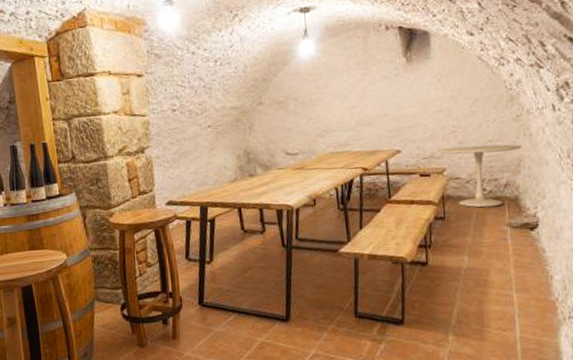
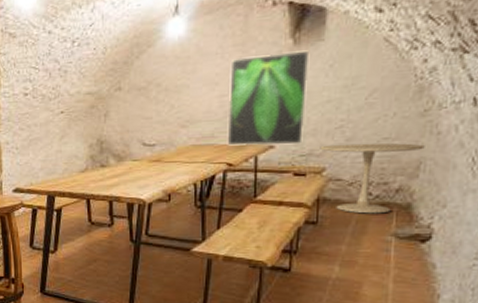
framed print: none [356,67,424,152] -> present [227,50,310,147]

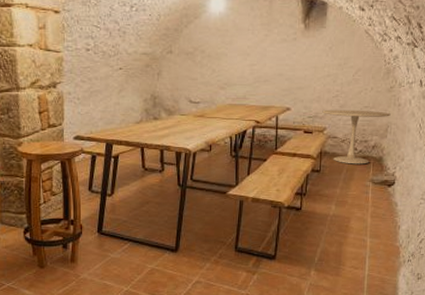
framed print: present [227,50,310,147] -> none [255,34,316,108]

